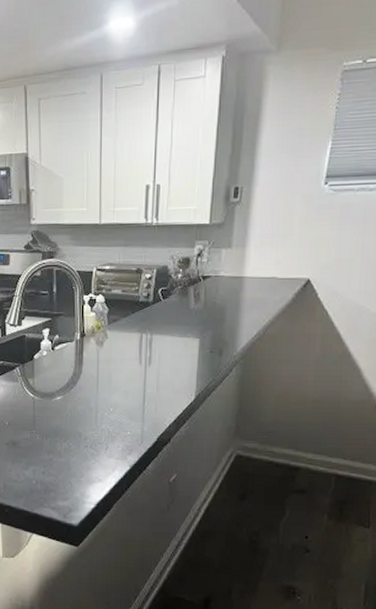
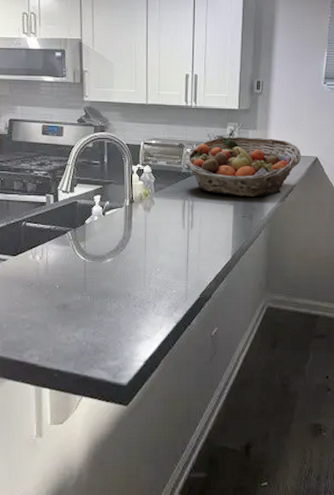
fruit basket: none [142,257,288,330] -> present [184,136,301,198]

